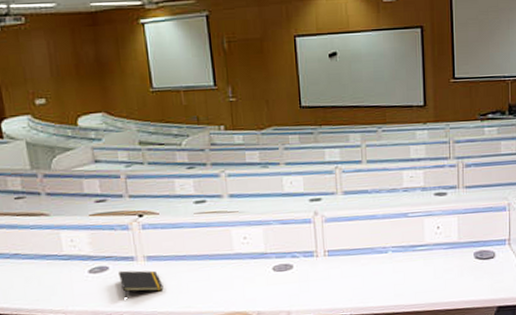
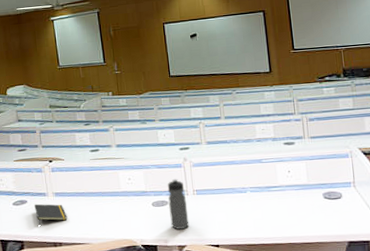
water bottle: none [292,236,318,299] -> present [167,178,189,230]

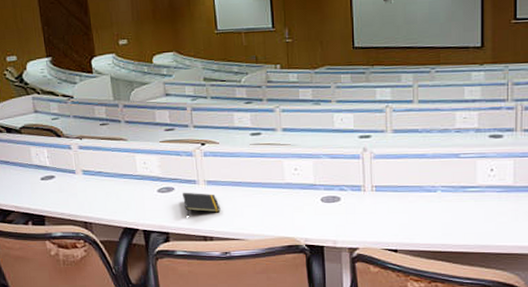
water bottle: present [167,178,189,230] -> none [340,171,364,231]

